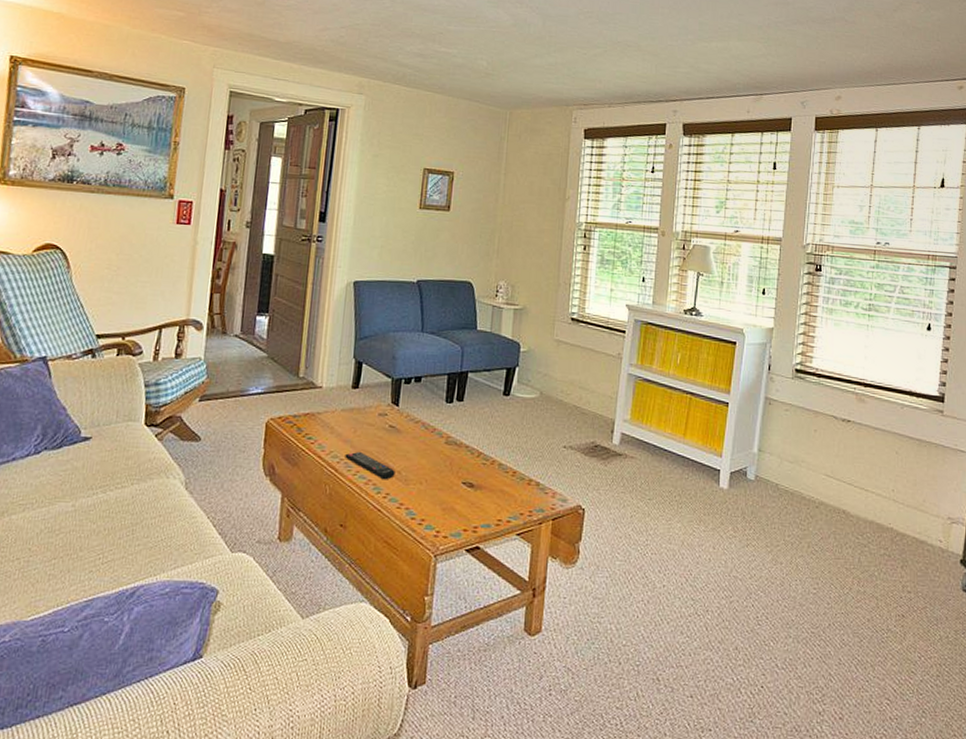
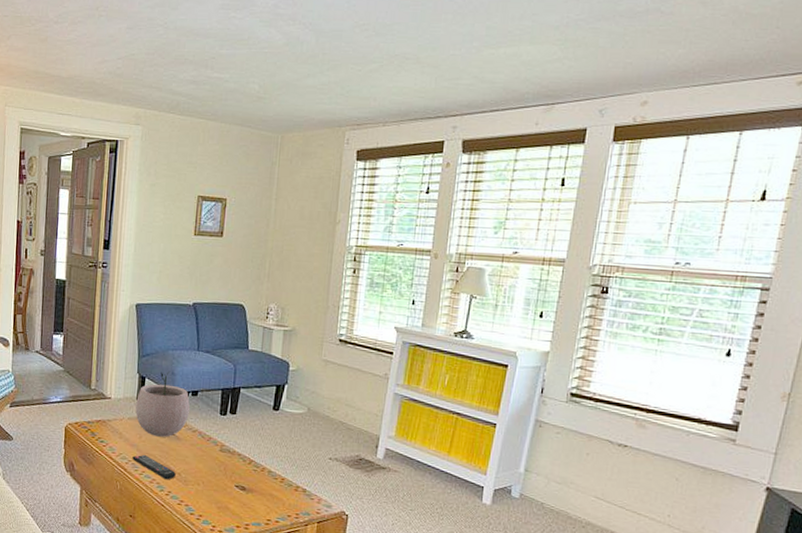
plant pot: none [350,355,412,430] -> present [135,371,190,437]

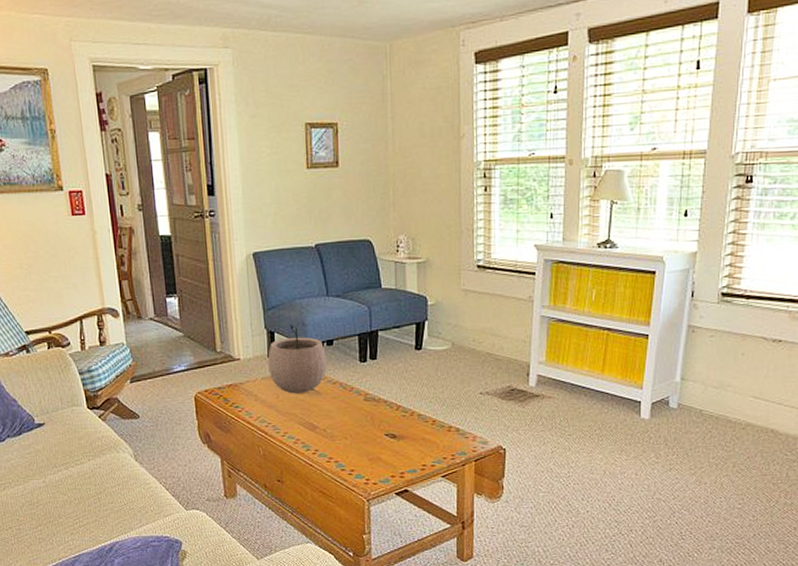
remote control: present [132,454,176,480] -> none [272,414,321,438]

